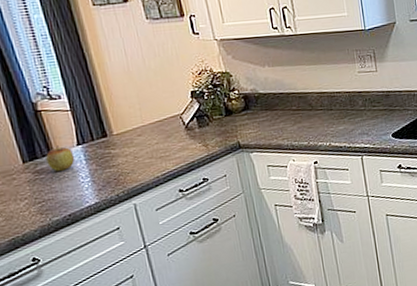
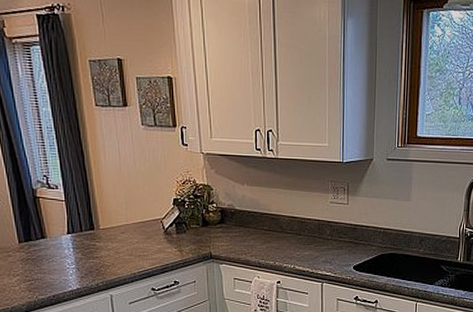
apple: present [46,145,75,171] -> none [39,231,64,255]

